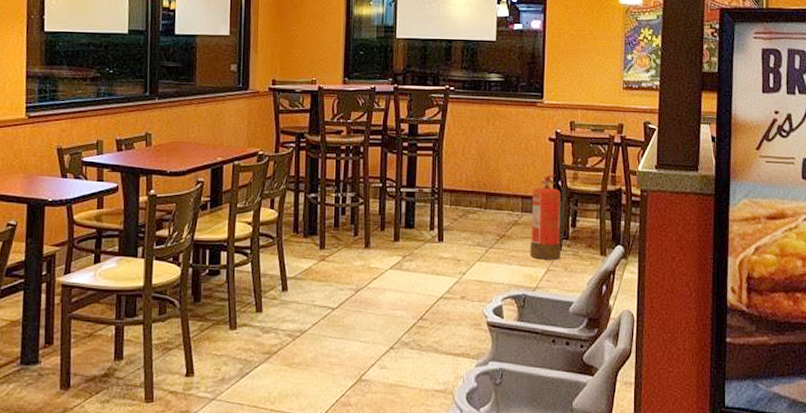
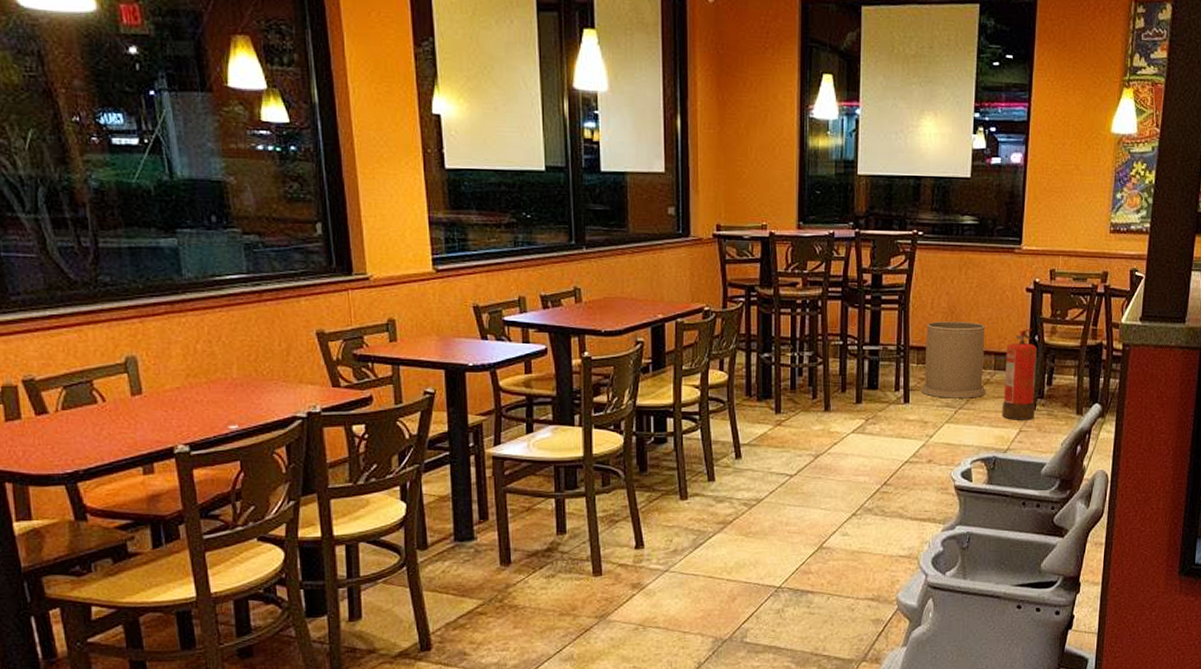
trash can: none [454,167,515,238] -> present [921,321,986,398]

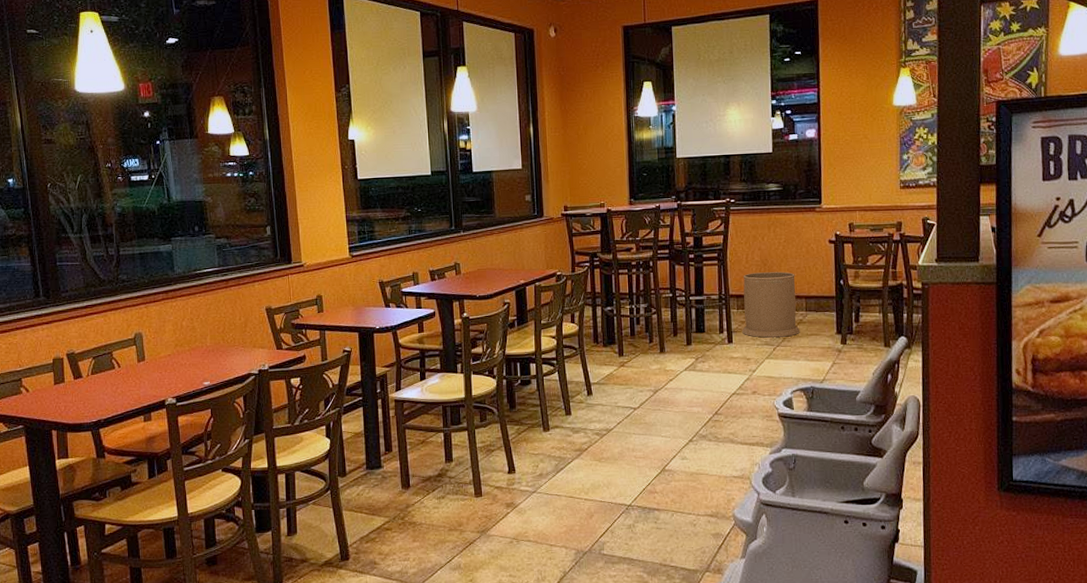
fire extinguisher: present [1001,328,1037,420] -> none [815,274,846,354]

